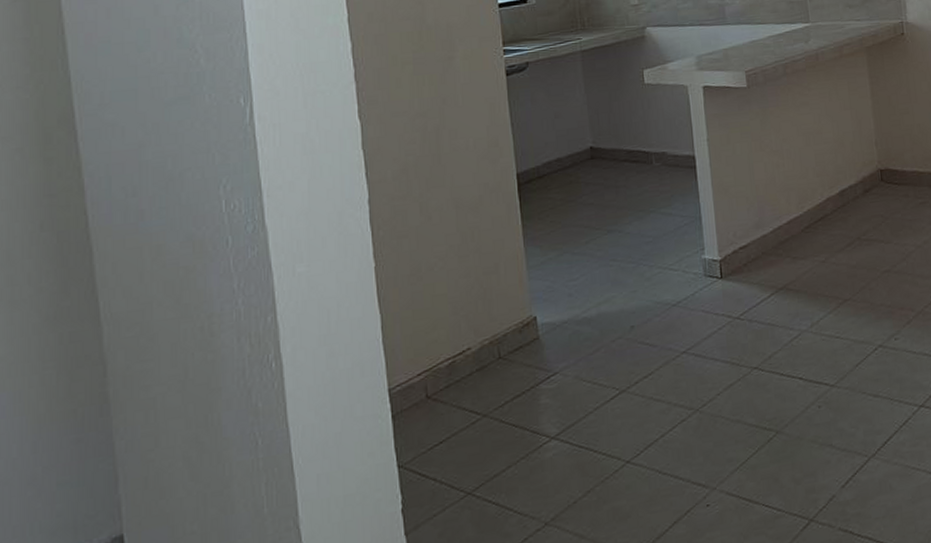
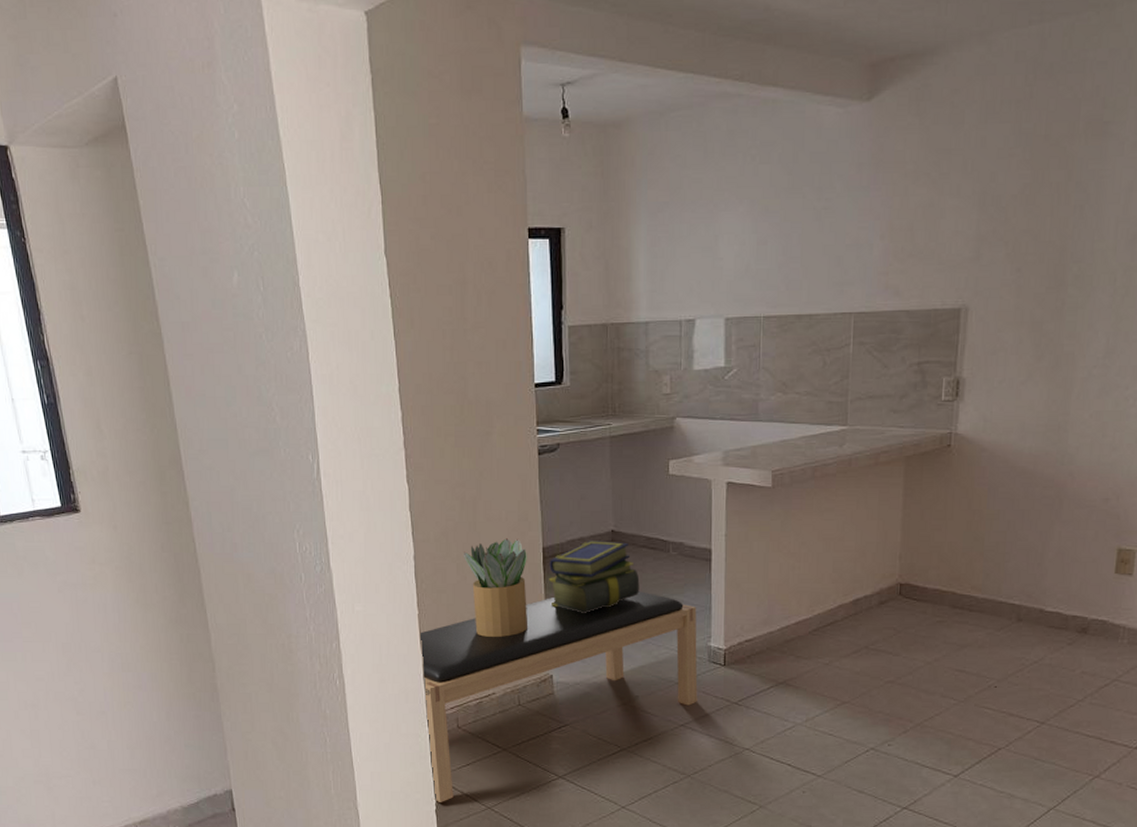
bench: none [378,209,697,499] -> present [421,591,698,802]
potted plant: none [427,167,506,283] -> present [464,538,529,637]
stack of books: none [525,158,625,241] -> present [549,541,640,613]

